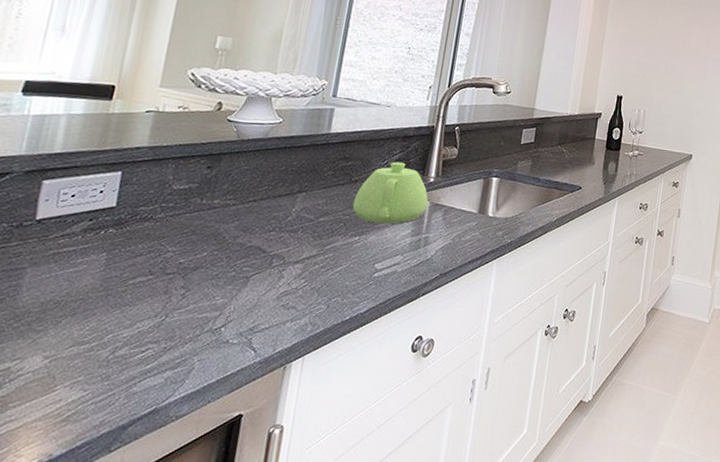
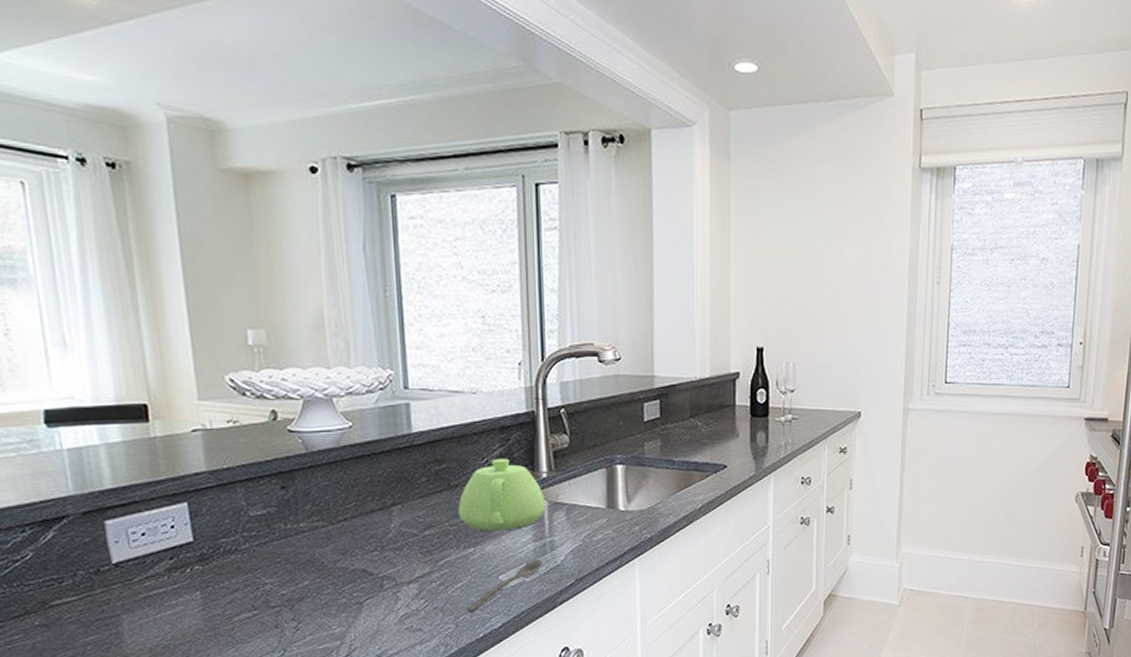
spoon: none [340,252,415,294] -> present [466,559,542,611]

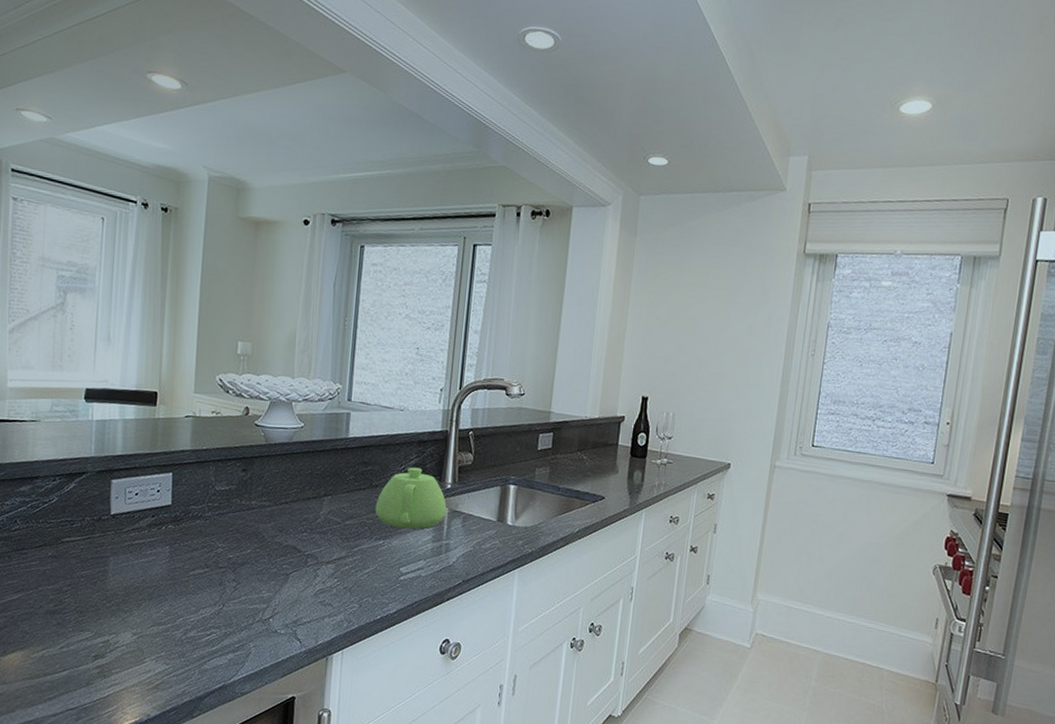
spoon: present [466,559,542,611] -> none [370,558,437,595]

